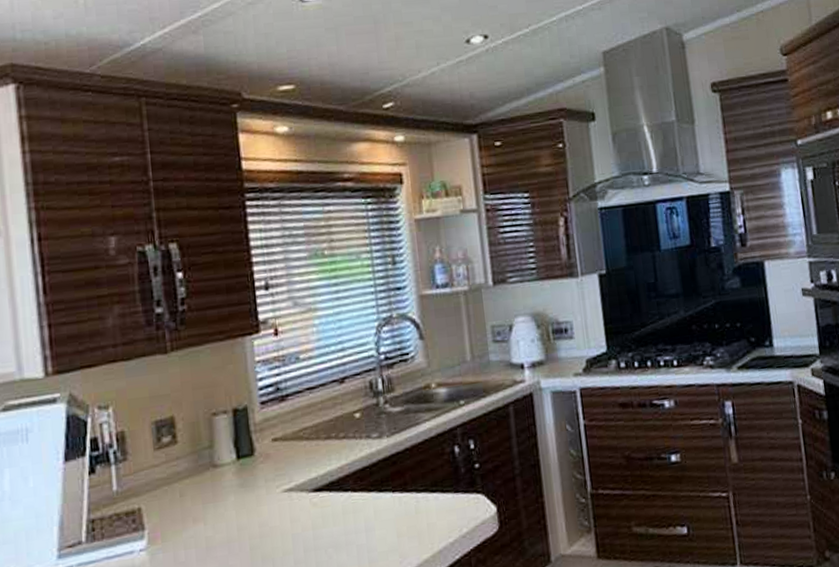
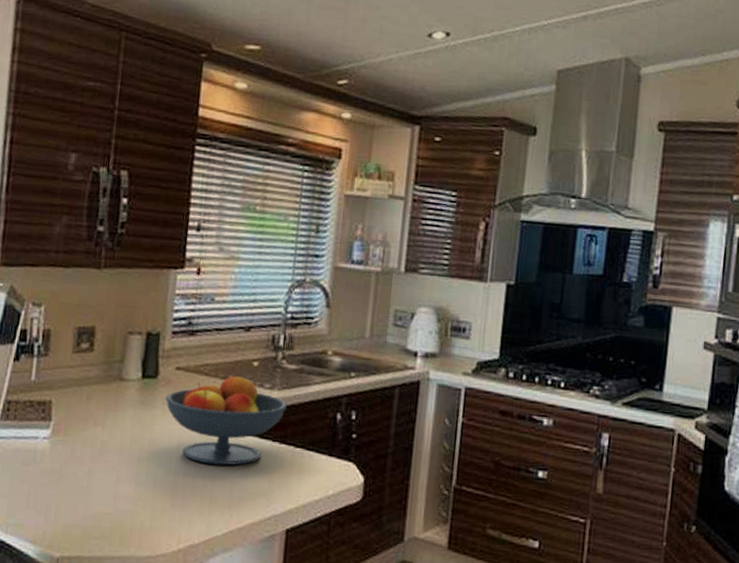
fruit bowl: none [267,430,400,534] -> present [165,375,287,466]

